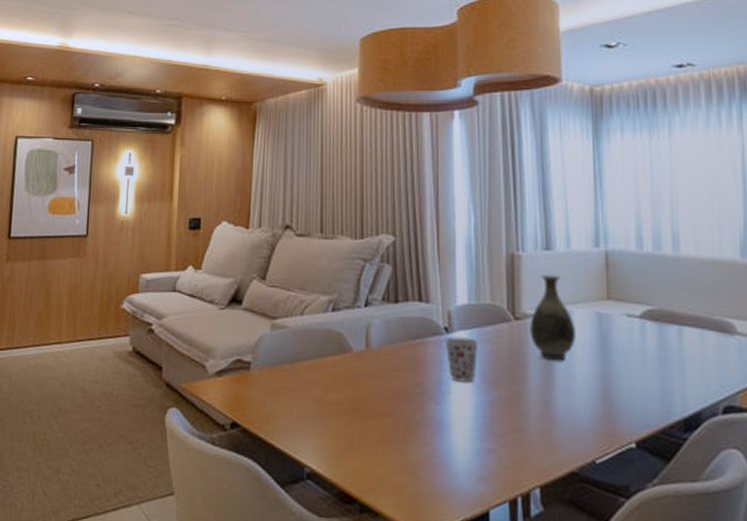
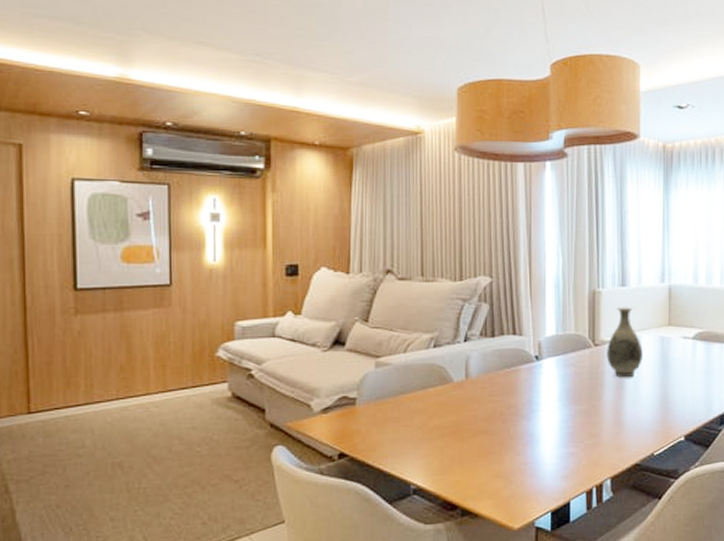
cup: present [445,337,479,383] -> none [535,363,564,401]

